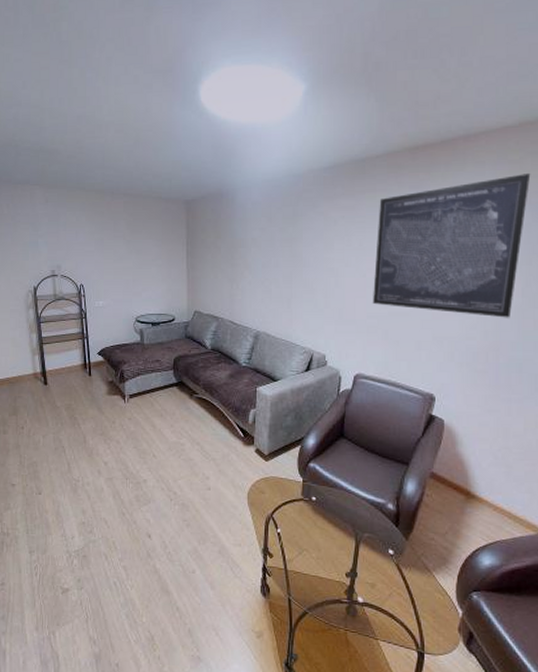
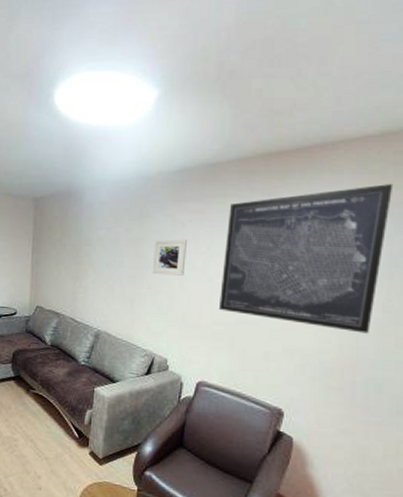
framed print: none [308,237,341,273] -> present [153,239,188,276]

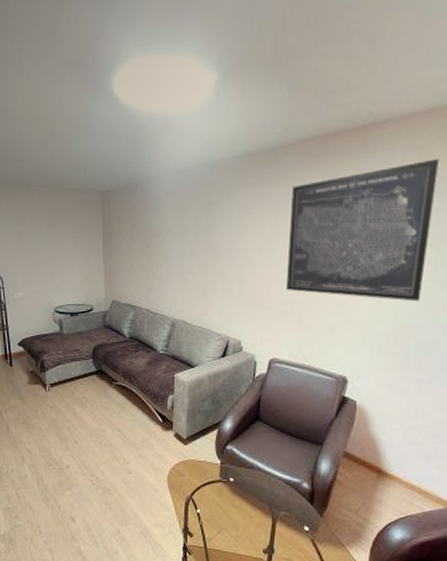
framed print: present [153,239,188,276] -> none [222,225,254,261]

